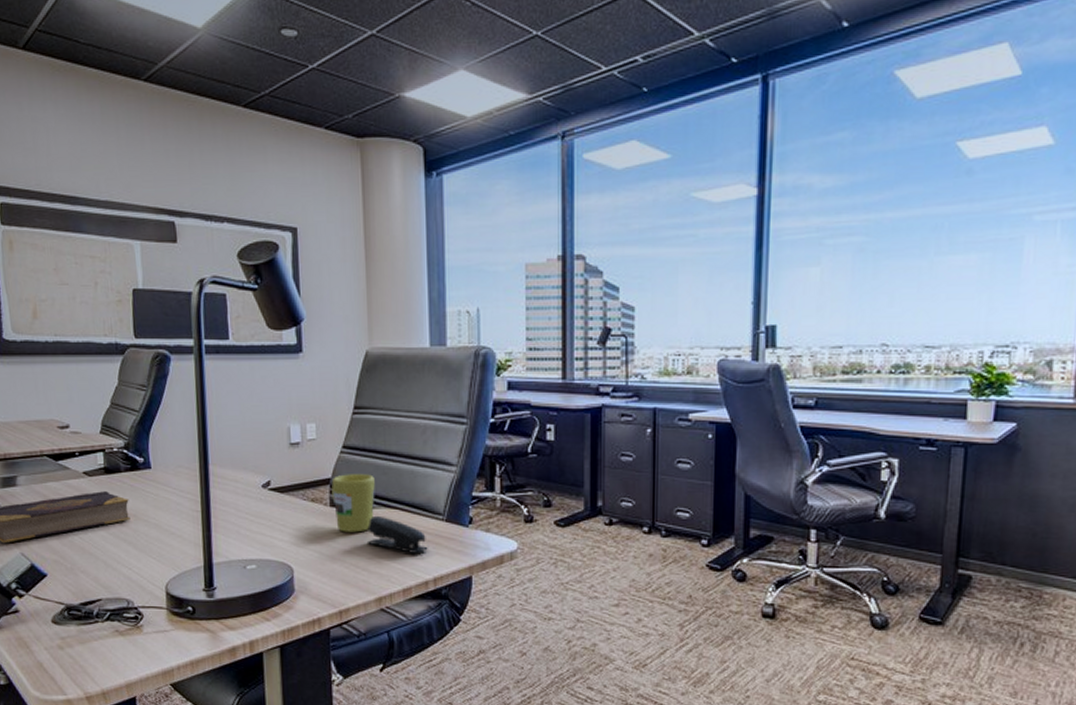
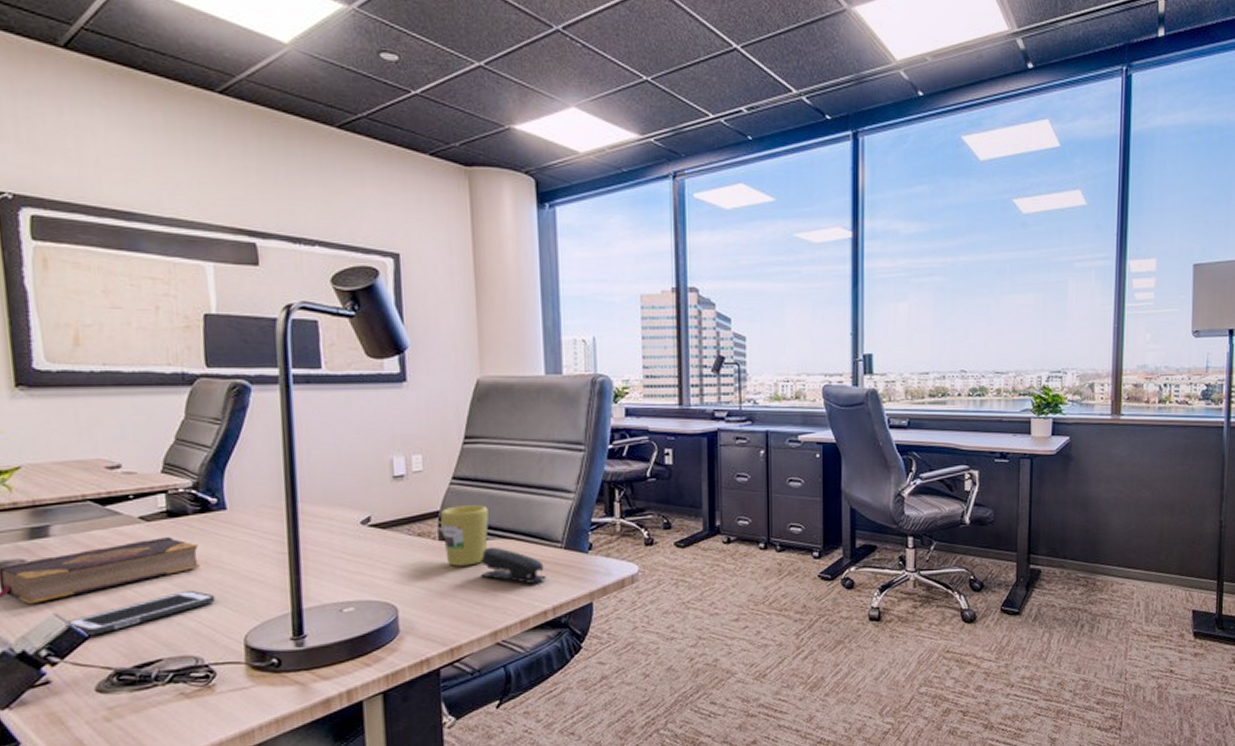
cell phone: none [29,539,143,574] -> present [65,590,215,636]

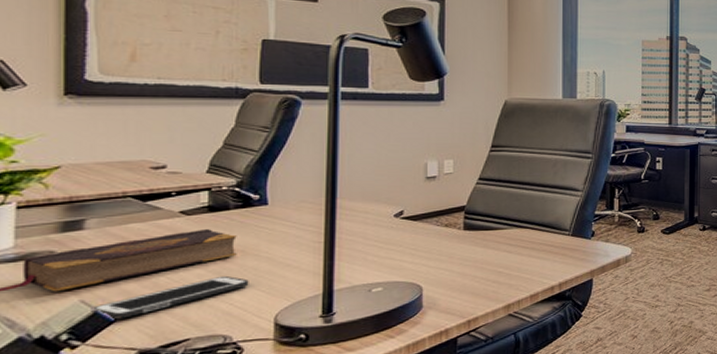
mug: present [440,505,489,566] -> none [466,201,508,251]
stapler: present [480,546,546,584] -> none [499,235,555,265]

